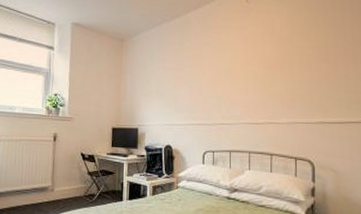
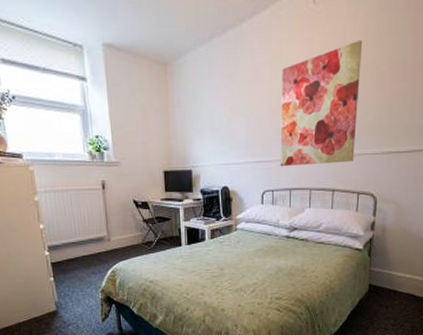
wall art: none [220,30,289,130] -> present [280,39,362,166]

